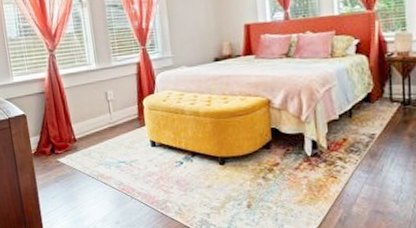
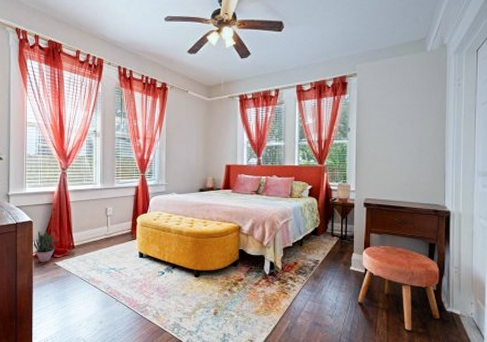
potted plant: none [29,124,58,161] -> present [32,230,58,263]

